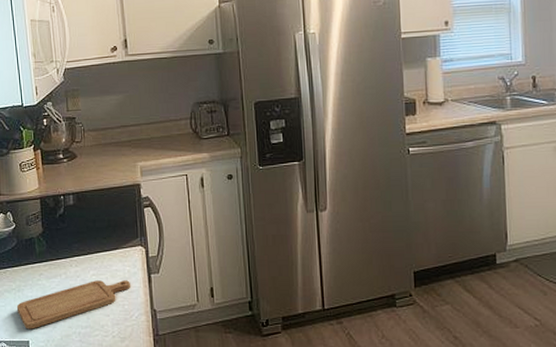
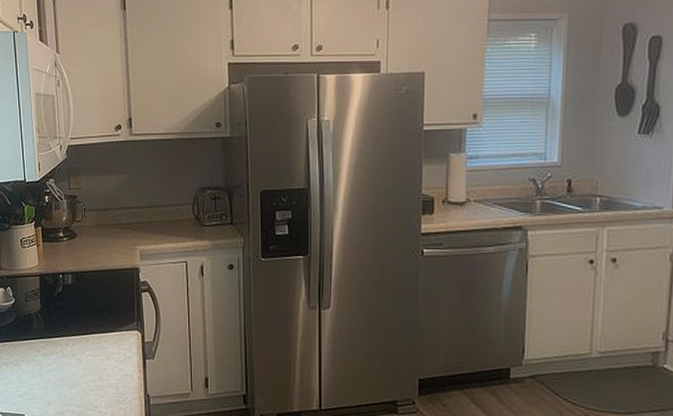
chopping board: present [16,280,130,329] -> none [13,361,125,404]

